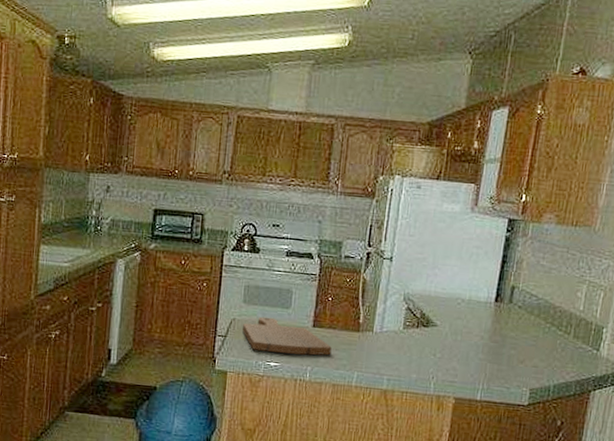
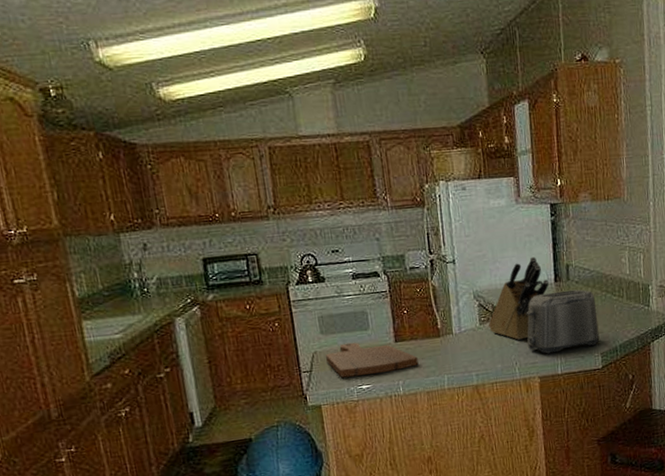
knife block: none [412,270,489,354] -> present [489,256,549,340]
toaster: none [449,311,537,379] -> present [526,289,600,354]

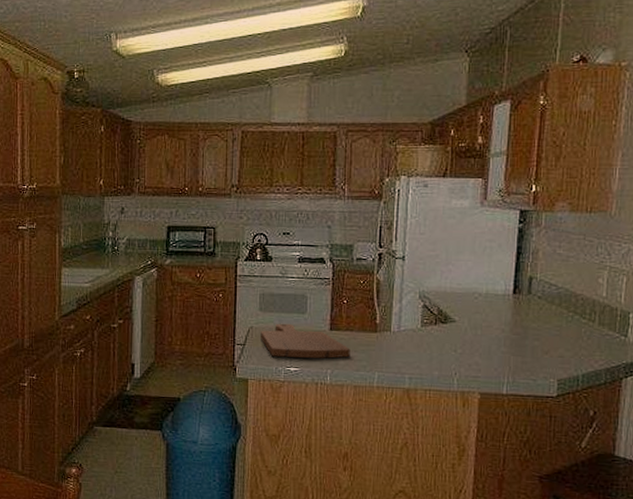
knife block: present [489,256,549,340] -> none [431,263,507,349]
toaster: present [526,289,600,354] -> none [471,304,560,370]

